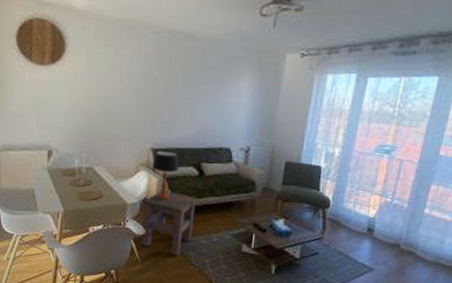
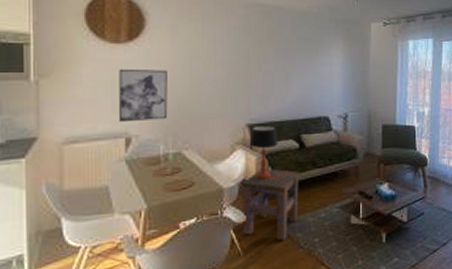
wall art: none [43,88,83,137] -> present [119,68,168,123]

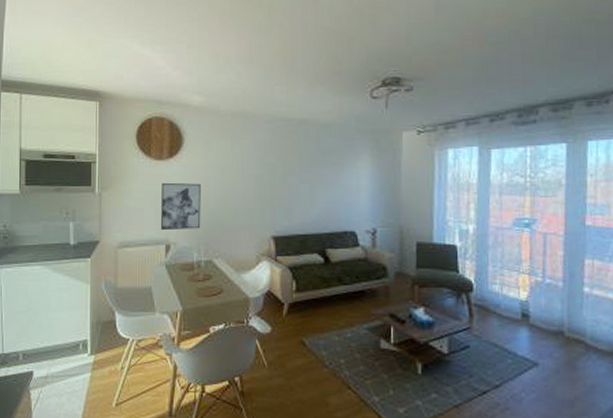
side table: present [242,169,300,241] -> none [267,282,325,357]
table lamp: present [249,126,278,180] -> none [274,239,303,292]

